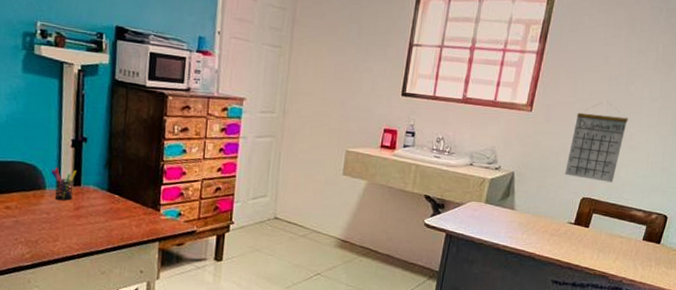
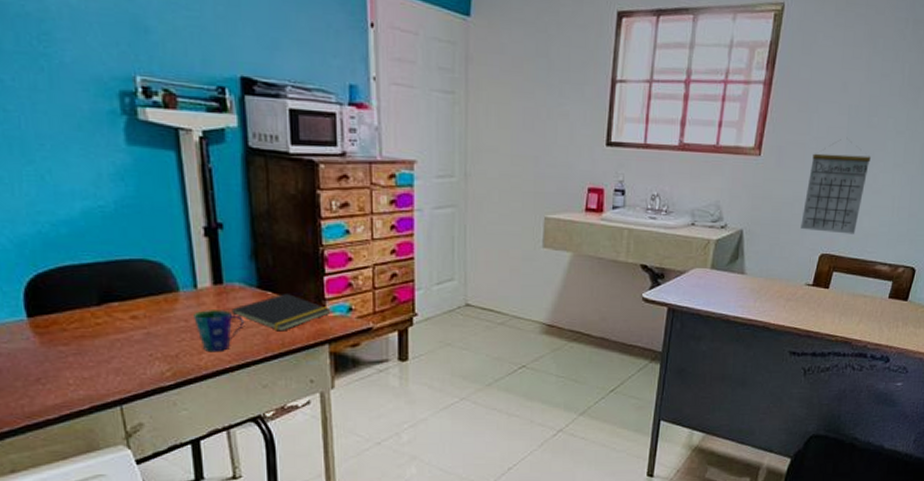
pen holder: present [51,167,76,201] -> none [183,263,215,304]
cup: none [54,206,93,241] -> present [193,310,244,353]
notepad: none [83,197,164,228] -> present [231,294,331,332]

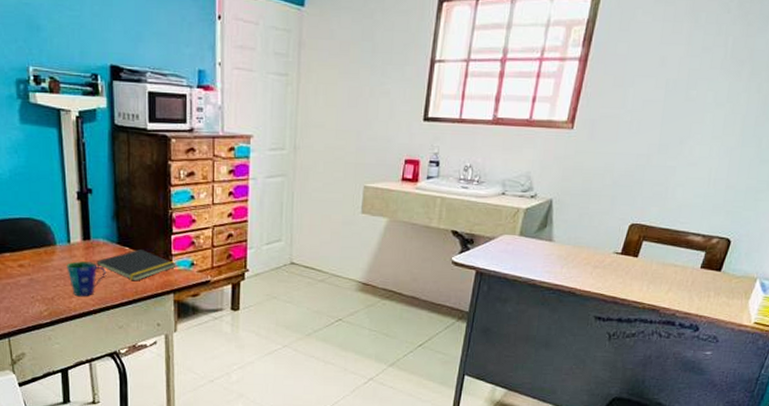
calendar: present [801,139,871,234] -> none [611,112,688,205]

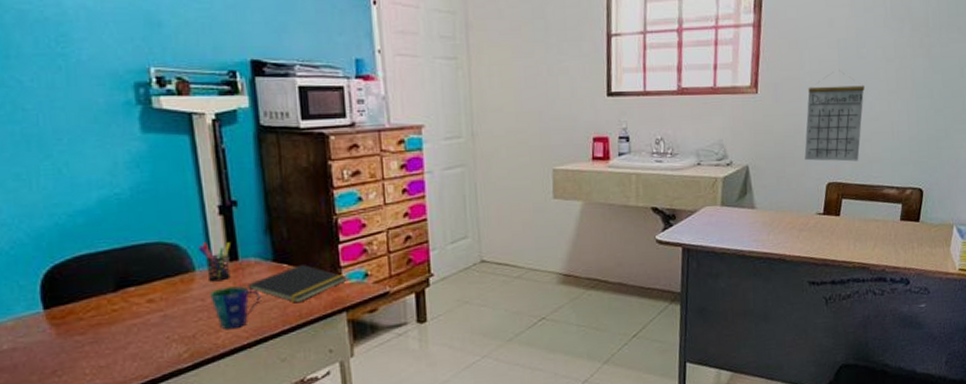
pen holder: none [60,222,84,256] -> present [198,242,231,282]
calendar: none [611,112,688,205] -> present [804,72,865,162]

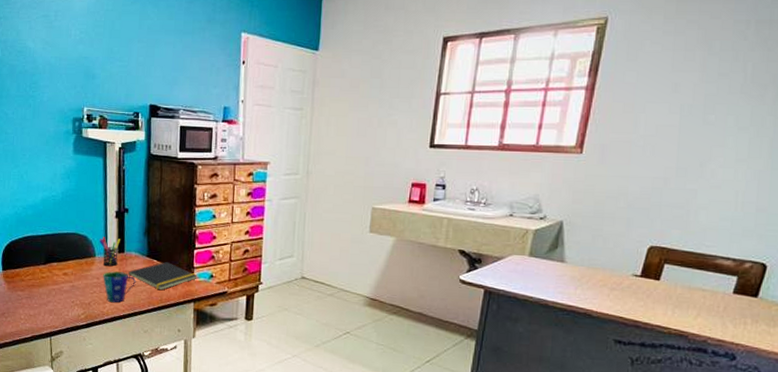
calendar: present [804,72,865,162] -> none [626,137,708,228]

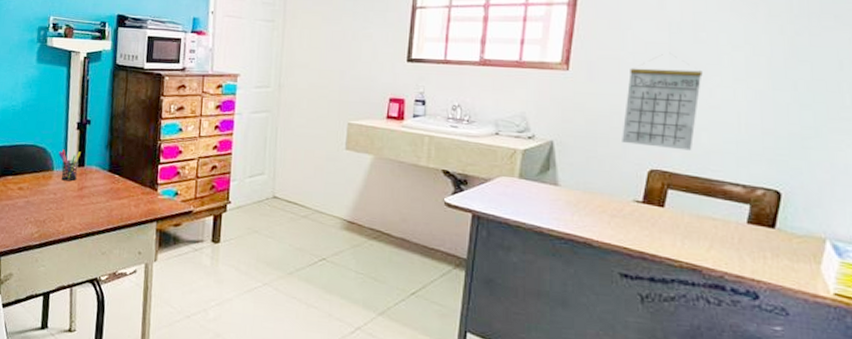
cup: present [103,271,136,303] -> none [60,186,95,221]
notepad: present [128,262,197,291] -> none [86,177,161,208]
calendar: none [626,137,708,228] -> present [622,54,703,151]

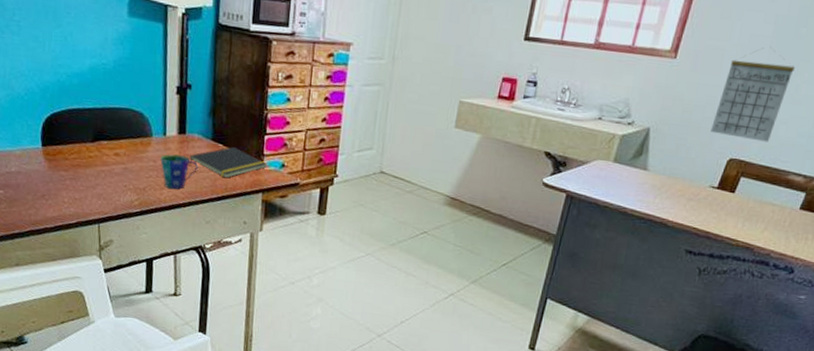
pen holder: present [58,149,81,181] -> none [157,114,181,149]
cup: none [60,186,95,221] -> present [160,154,198,190]
notepad: none [86,177,161,208] -> present [189,147,268,178]

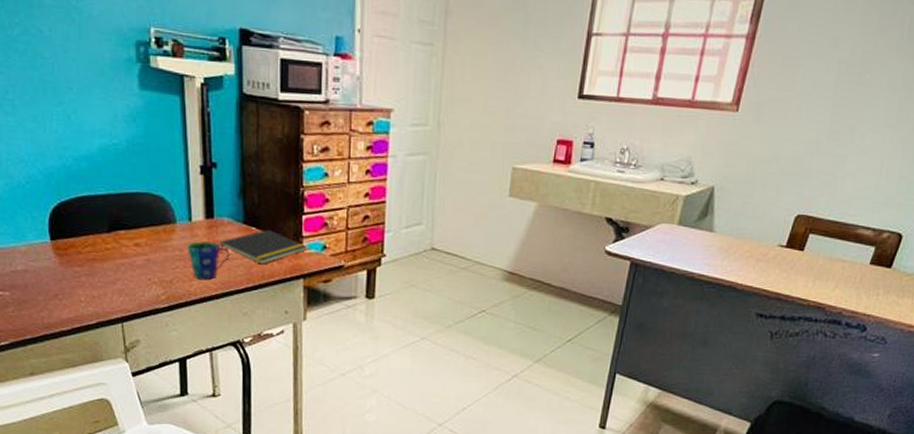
calendar: present [710,47,795,142] -> none [777,96,860,196]

